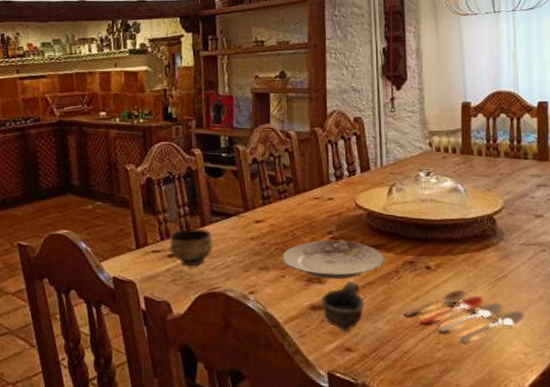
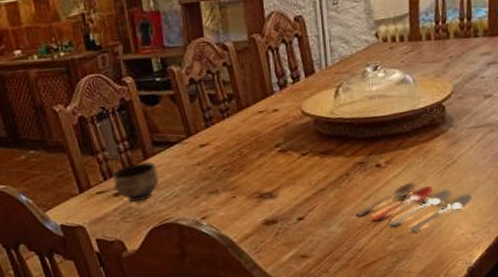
plate: present [281,240,385,280] -> none [230,151,335,193]
cup: present [321,280,364,331] -> none [274,190,317,240]

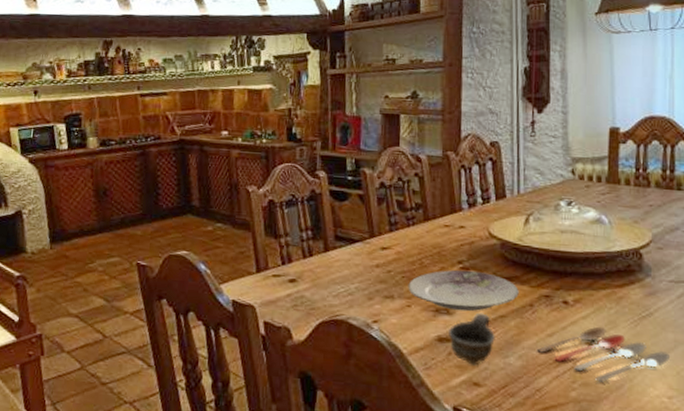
ceramic bowl: present [112,162,159,203] -> none [289,253,337,293]
plate: none [230,151,335,193] -> present [408,269,519,312]
cup: none [274,190,317,240] -> present [449,313,495,366]

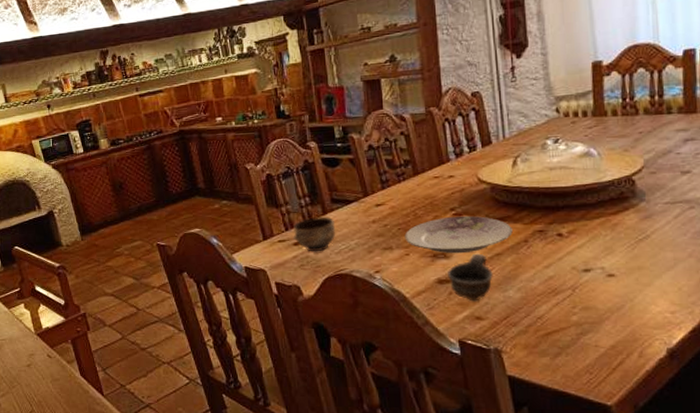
ceramic bowl: none [289,253,337,293] -> present [293,216,336,252]
cooking utensil: present [537,326,670,382] -> none [535,253,670,305]

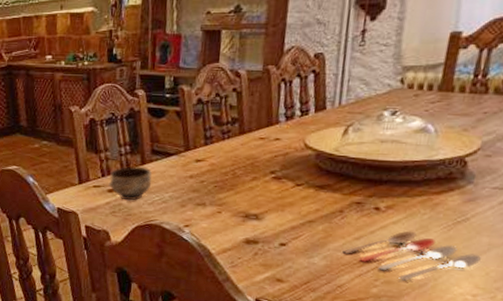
plate: present [404,215,513,254] -> none [219,179,330,217]
cup: present [448,253,493,302] -> none [256,218,302,264]
cooking utensil: none [535,253,670,305] -> present [342,230,481,281]

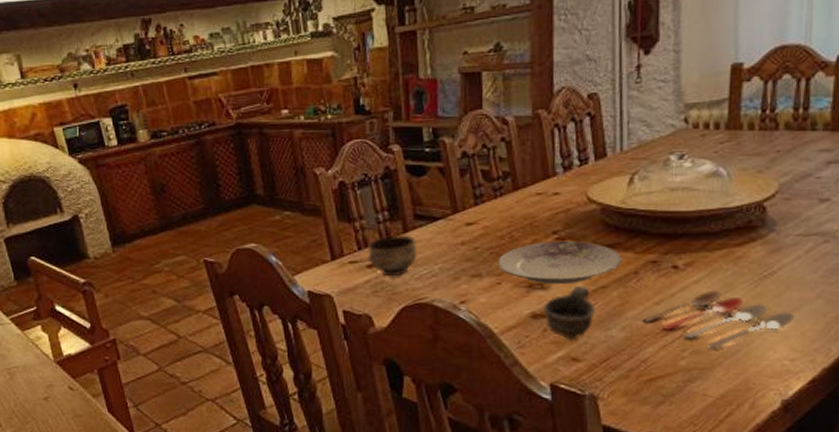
plate: none [219,179,330,217] -> present [497,240,622,285]
cup: none [256,218,302,264] -> present [544,285,595,341]

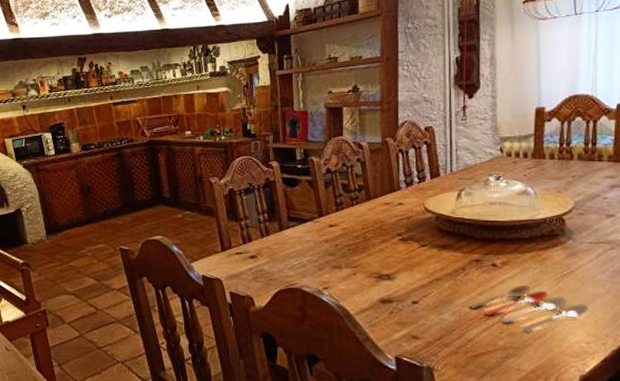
ceramic bowl: present [366,235,418,277] -> none [250,233,291,266]
plate: present [497,240,622,285] -> none [353,241,452,277]
cup: present [544,285,595,341] -> none [390,277,431,322]

